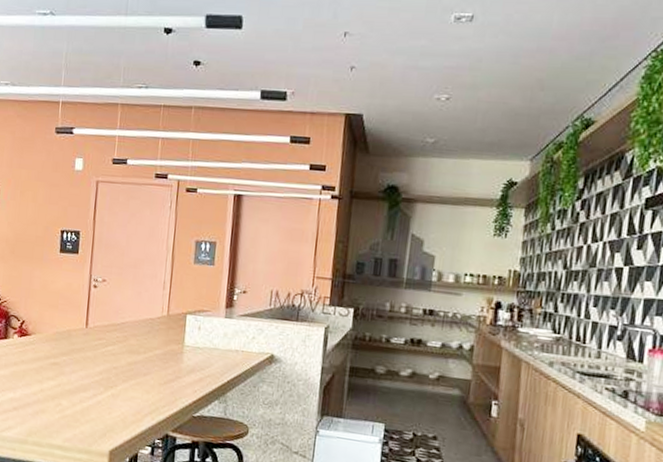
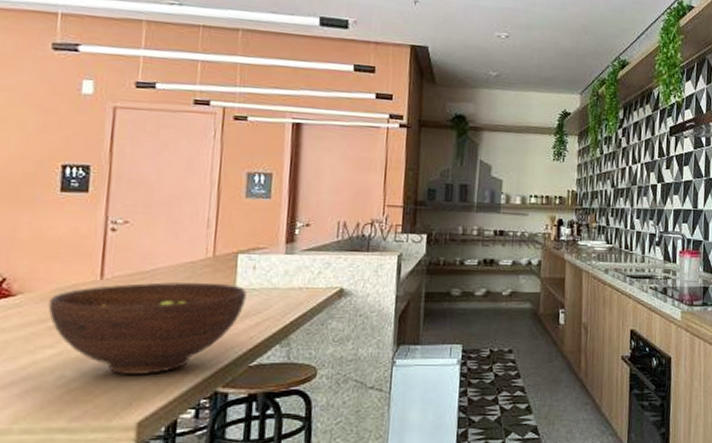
fruit bowl: none [51,333,193,412] -> present [48,282,247,374]

